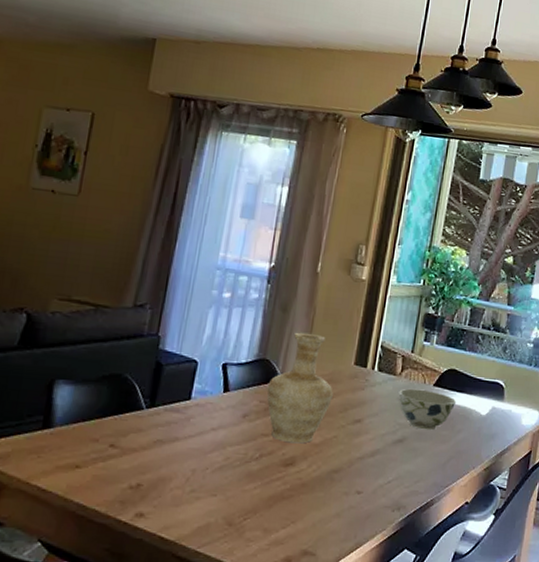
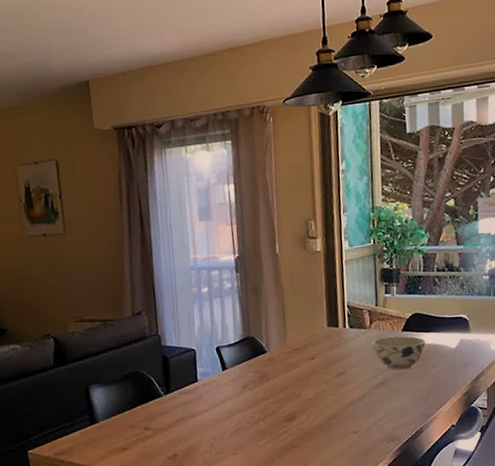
vase: present [267,332,333,444] -> none [257,307,315,402]

